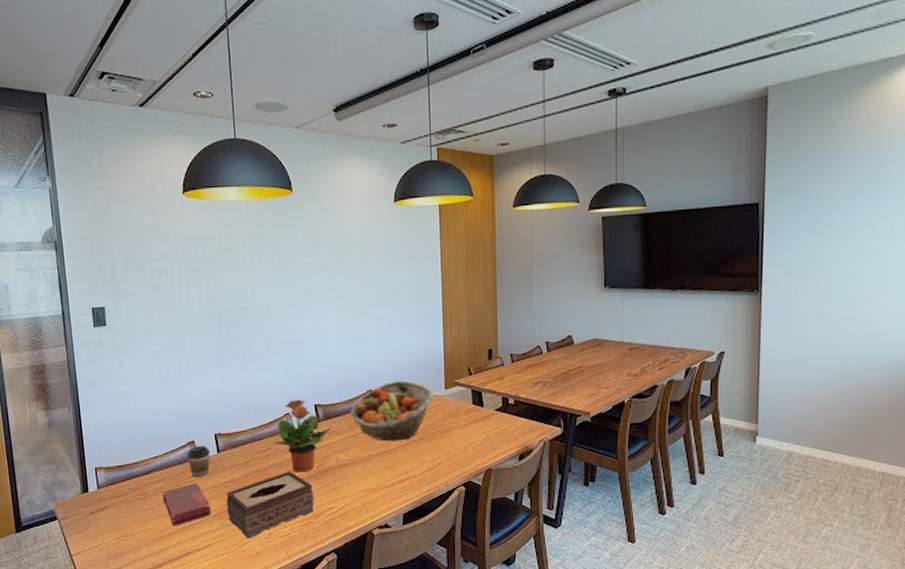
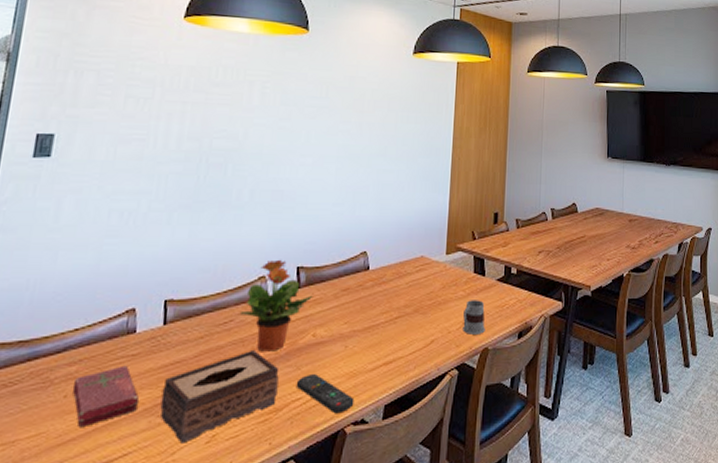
coffee cup: present [186,446,211,478] -> none [120,315,155,358]
remote control: none [328,490,378,520] -> present [296,374,355,414]
fruit basket: present [350,380,434,441] -> none [338,242,434,314]
mug: none [466,428,487,457] -> present [463,300,485,335]

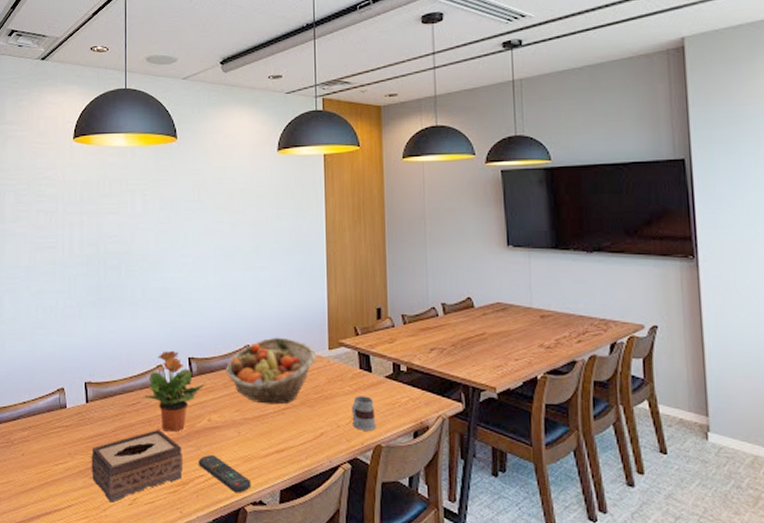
book: present [72,365,140,428] -> none [27,434,75,481]
fruit basket: none [338,242,434,314] -> present [226,337,317,405]

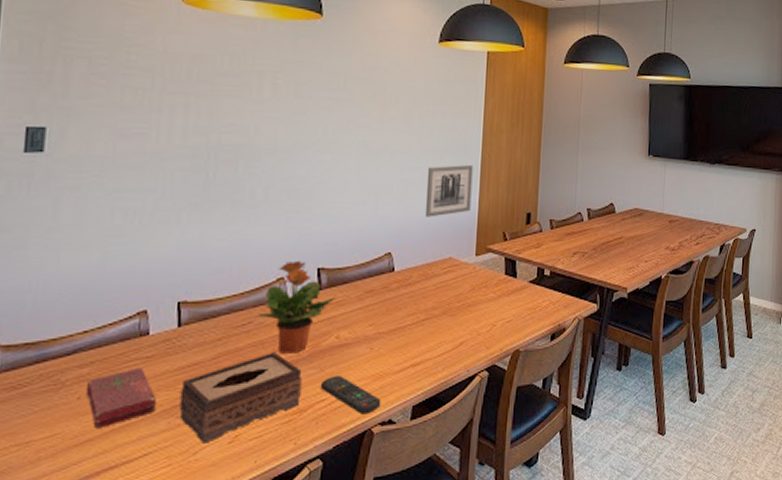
book: none [27,434,75,481] -> present [85,367,157,429]
fruit basket: present [226,337,317,405] -> none [361,243,463,316]
wall art: none [276,263,320,313] -> present [424,165,473,217]
mug: present [352,396,377,431] -> none [493,302,517,336]

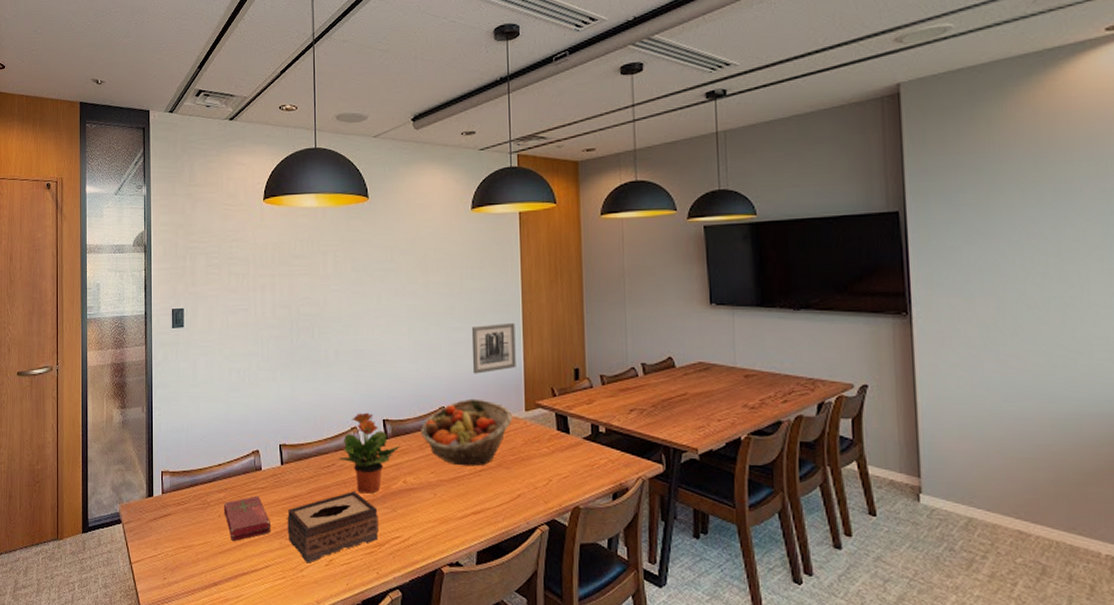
remote control: present [320,376,381,415] -> none [394,517,448,555]
fruit basket: none [361,243,463,316] -> present [421,398,513,466]

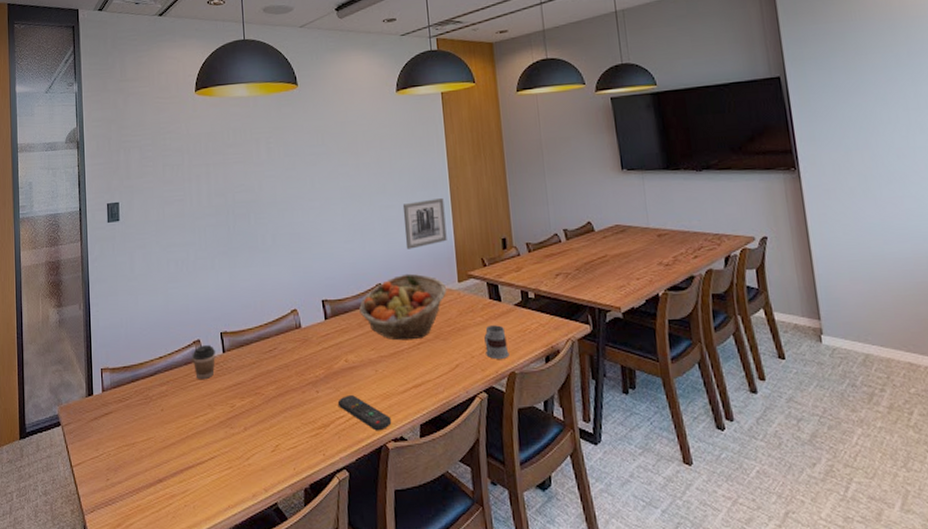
book: present [223,495,272,542] -> none [166,386,216,435]
coffee cup: none [250,456,275,490] -> present [192,345,216,380]
tissue box: present [287,491,379,563] -> none [231,374,323,451]
potted plant: present [339,412,400,494] -> none [280,294,340,375]
remote control: none [394,517,448,555] -> present [337,395,392,431]
mug: none [549,457,575,492] -> present [484,325,510,359]

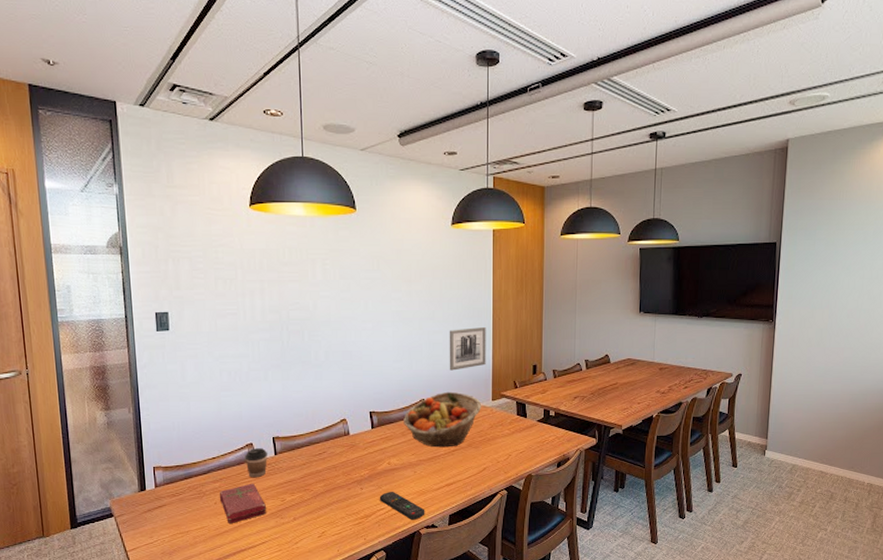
book: none [166,386,216,435] -> present [219,483,267,525]
mug: present [484,325,510,359] -> none [509,437,529,464]

